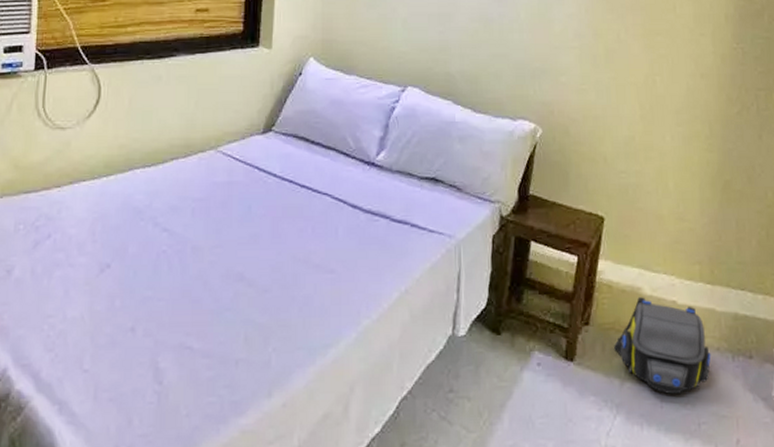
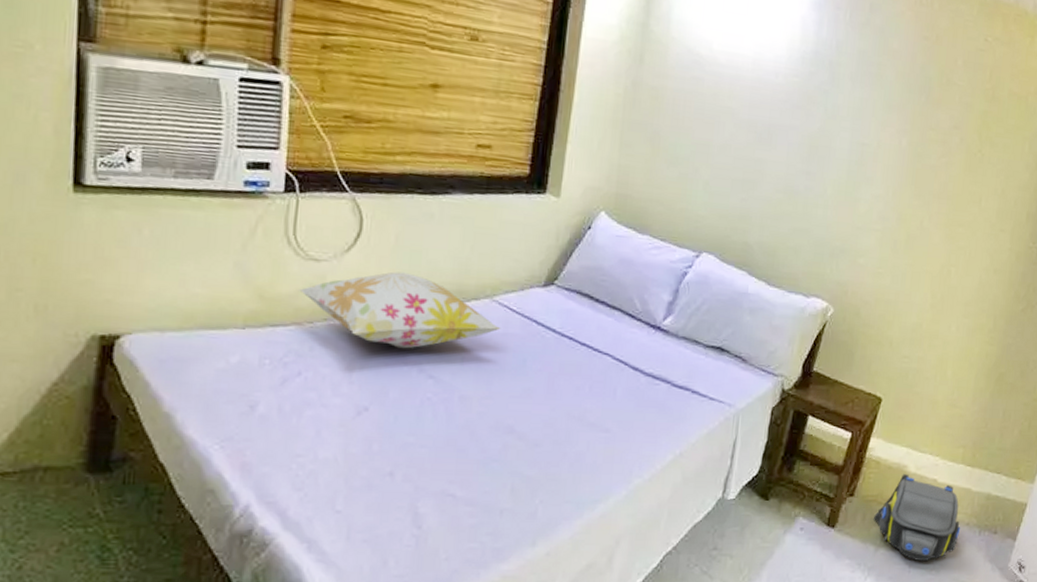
decorative pillow: none [46,132,226,205] -> present [297,271,501,349]

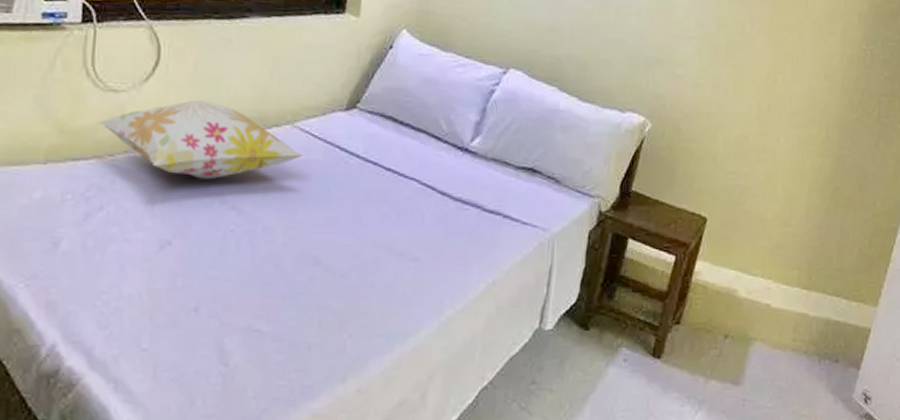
shoulder bag: present [874,474,961,562] -> none [703,299,799,394]

